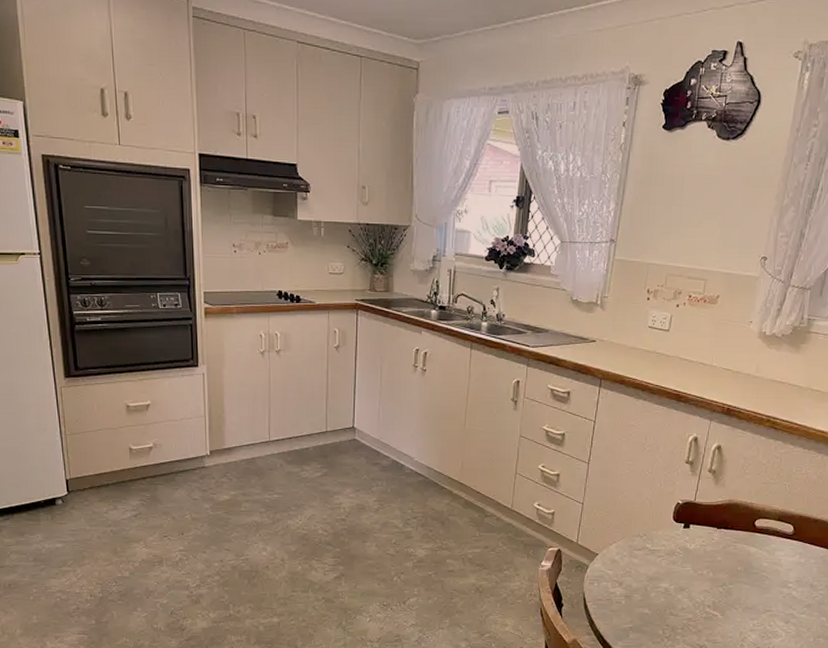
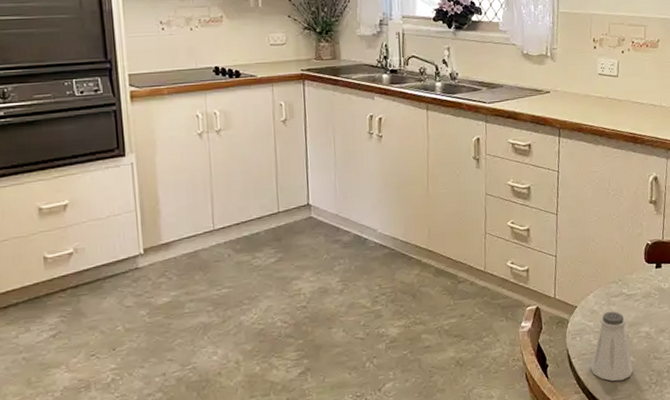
saltshaker: none [604,564,647,630] -> present [590,311,633,382]

